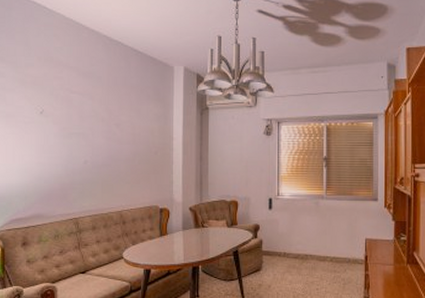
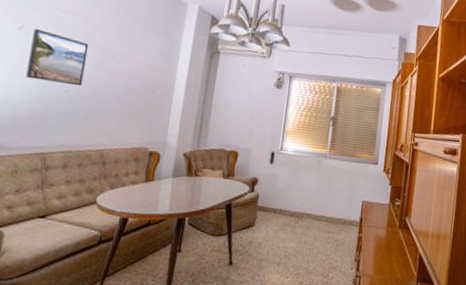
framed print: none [52,110,97,157] -> present [26,28,89,87]

